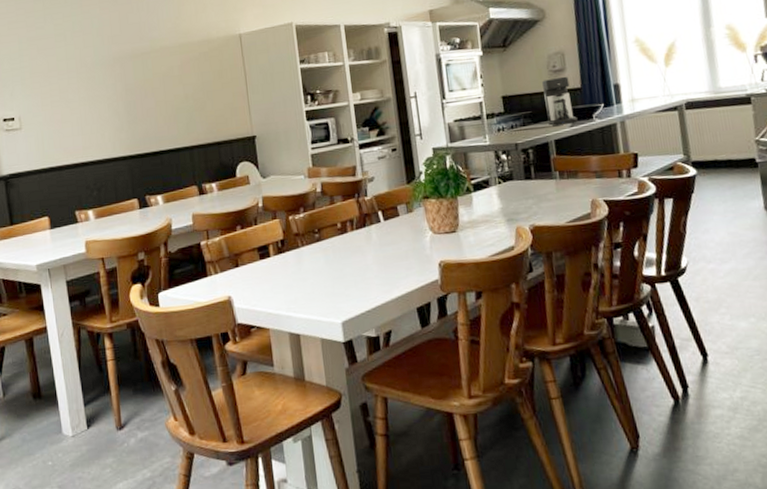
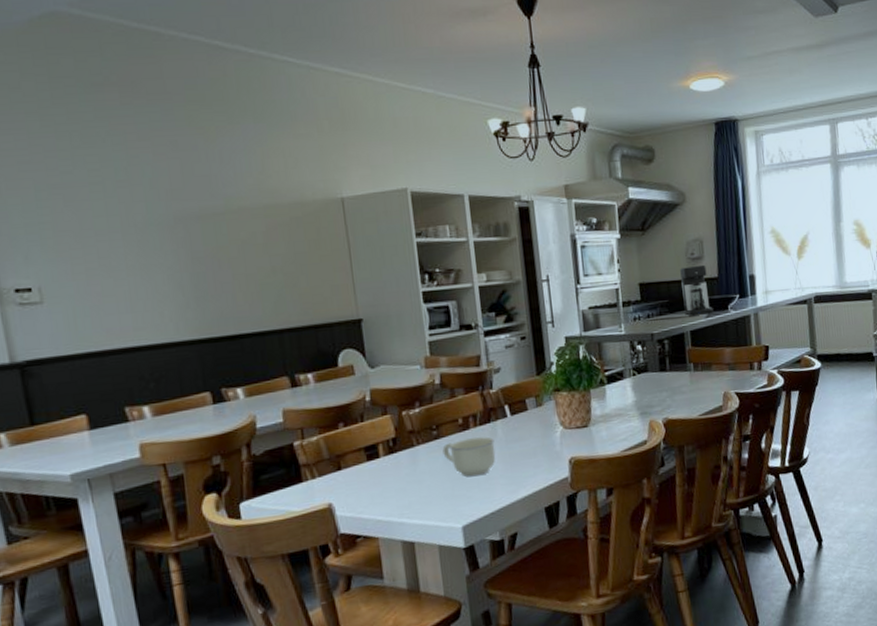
cup: none [324,240,371,276] -> present [442,437,496,476]

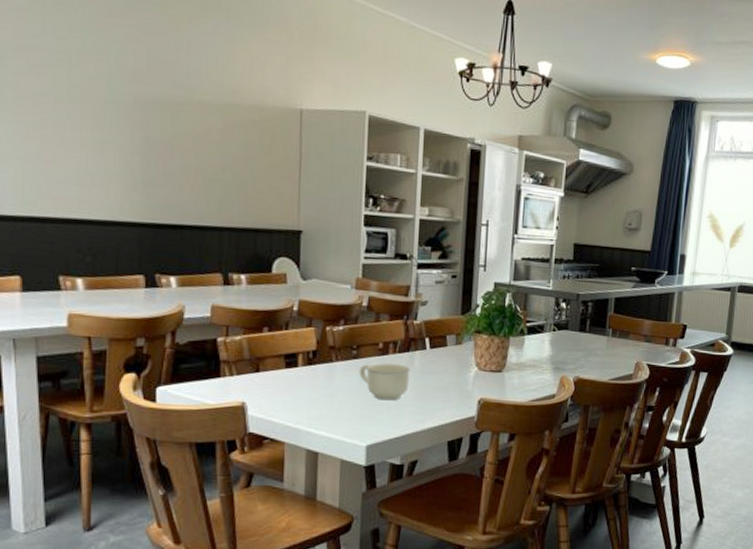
coffee maker: present [680,264,713,316] -> none [613,236,641,285]

